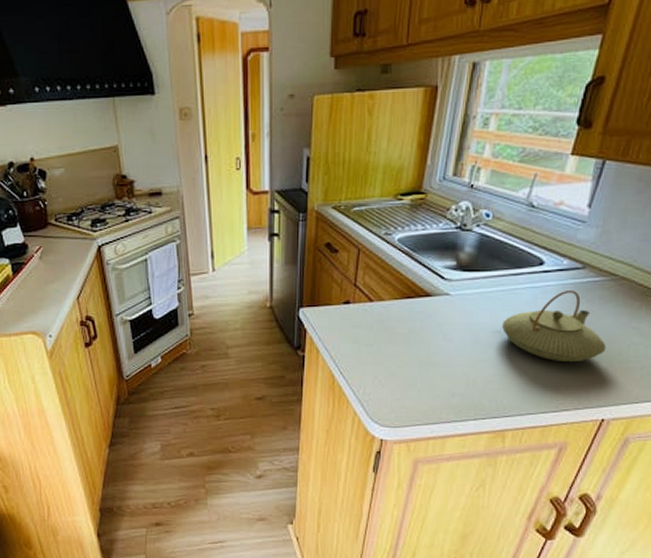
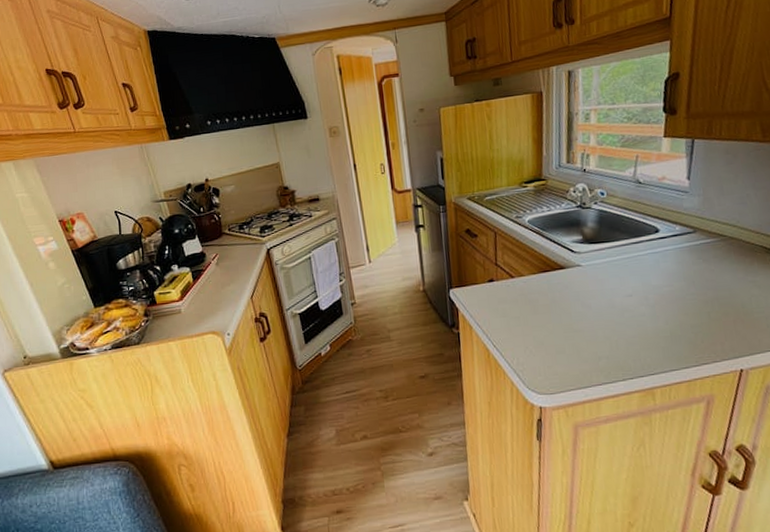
teapot: present [502,289,607,363] -> none [632,252,731,319]

